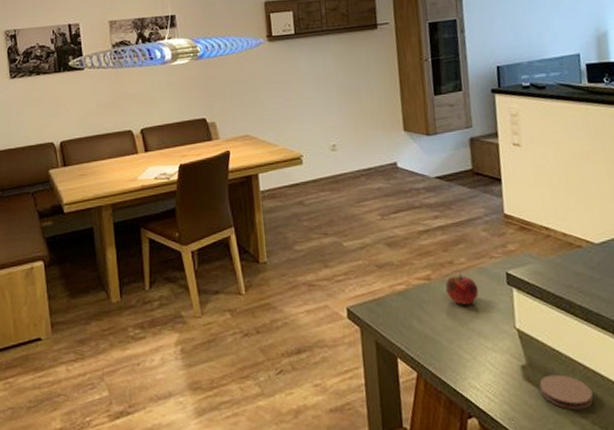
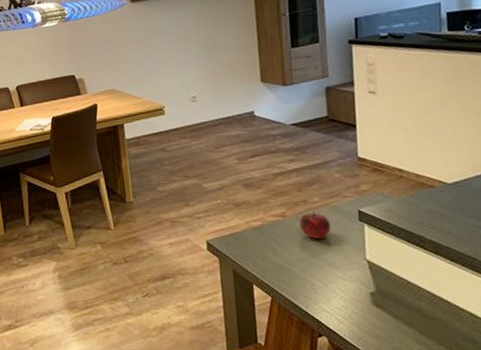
coaster: present [539,374,594,410] -> none [387,300,440,332]

